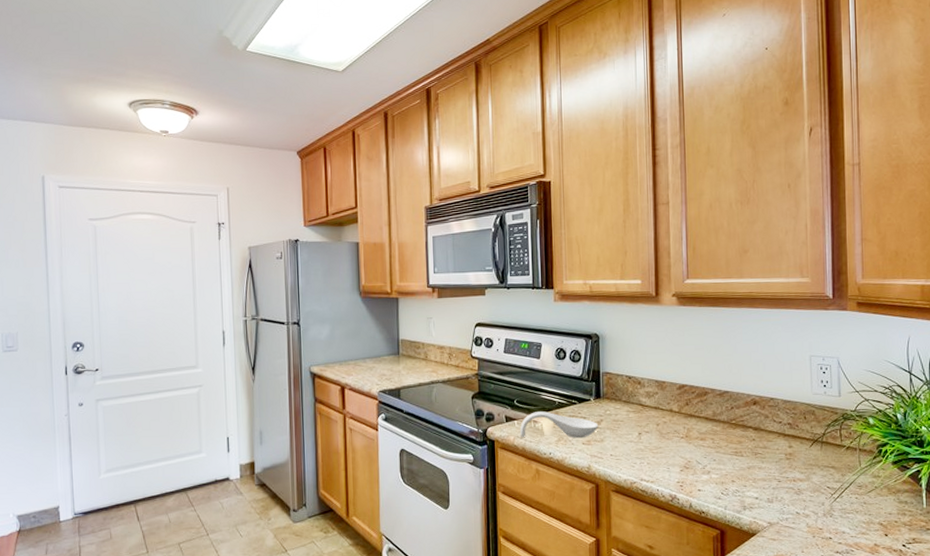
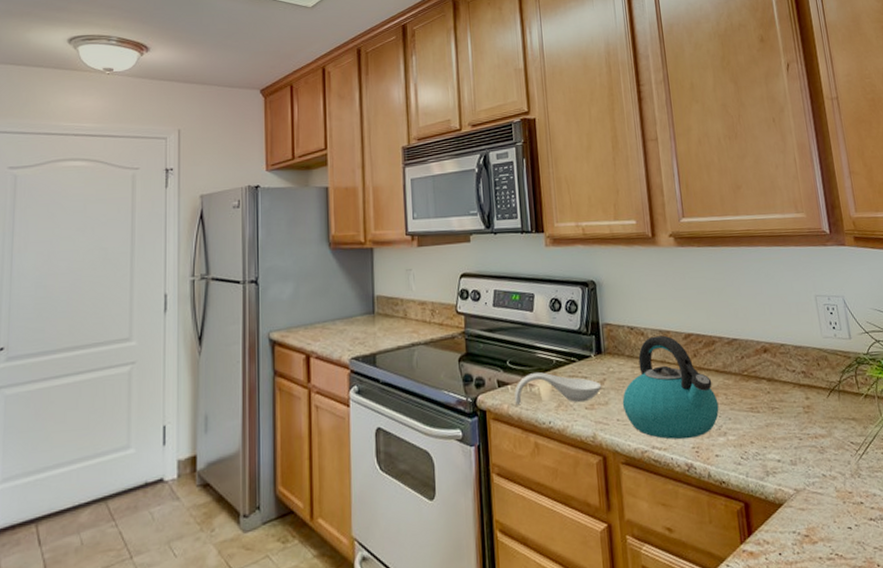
kettle: none [616,385,705,475] -> present [622,335,719,440]

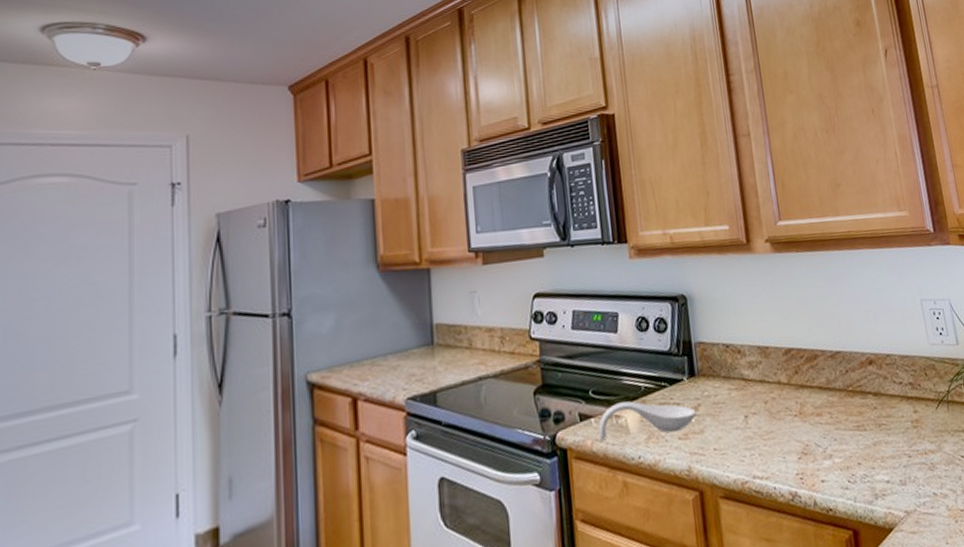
kettle: present [622,335,719,440] -> none [719,351,824,467]

